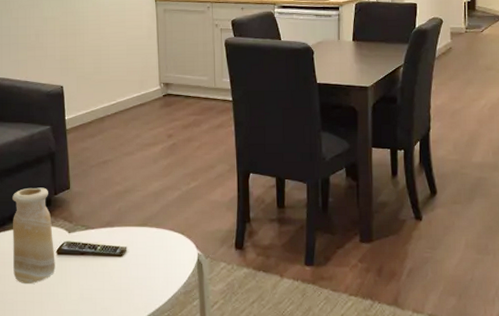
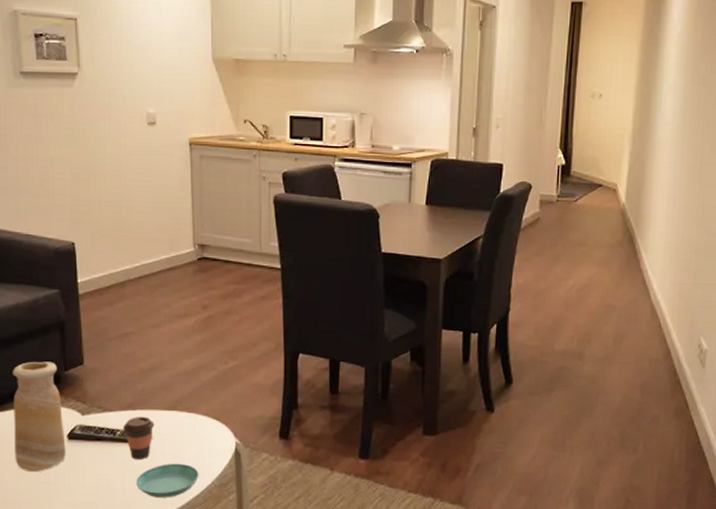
coffee cup: none [102,232,129,272] -> present [122,416,155,460]
saucer: none [113,273,167,305] -> present [135,463,199,498]

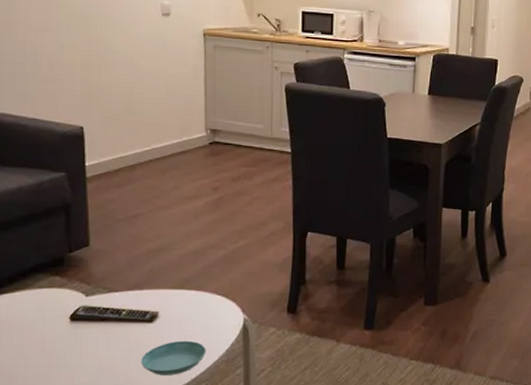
vase: present [13,361,66,473] -> none [12,244,68,356]
coffee cup: present [122,416,155,460] -> none [128,295,162,339]

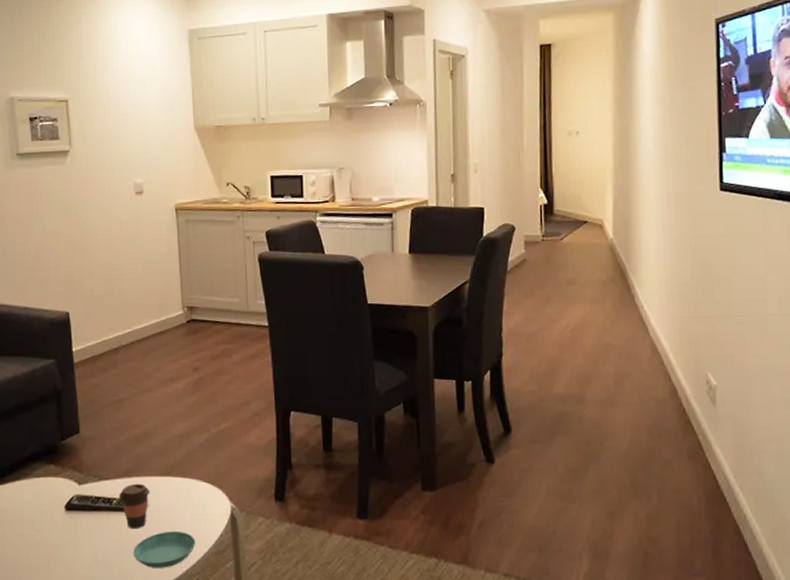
coffee cup: none [128,295,162,339] -> present [118,483,150,529]

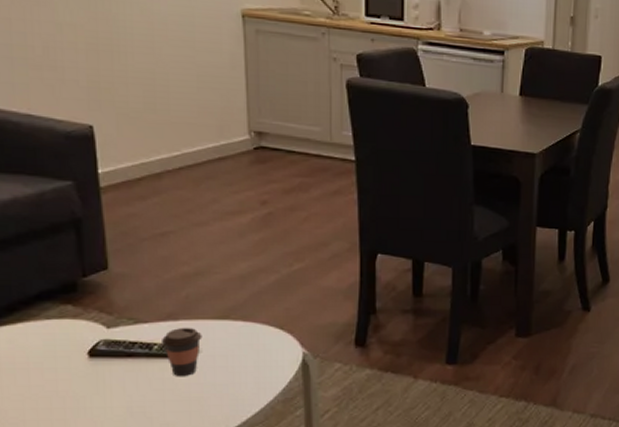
saucer: present [132,531,196,568] -> none [178,378,259,418]

